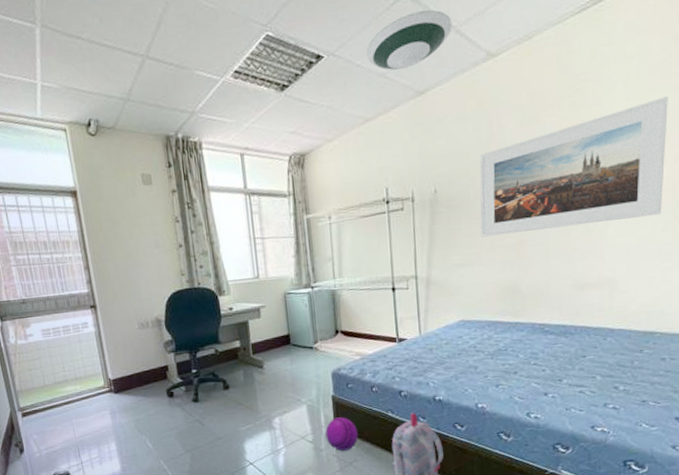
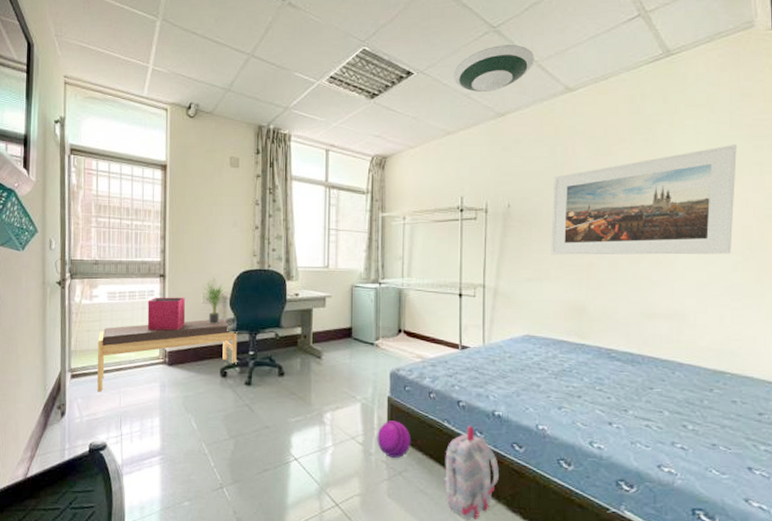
bench: none [40,341,181,427] -> present [97,319,237,392]
storage bin: none [83,325,125,362] -> present [147,297,186,331]
potted plant: none [136,302,160,349] -> present [203,277,226,325]

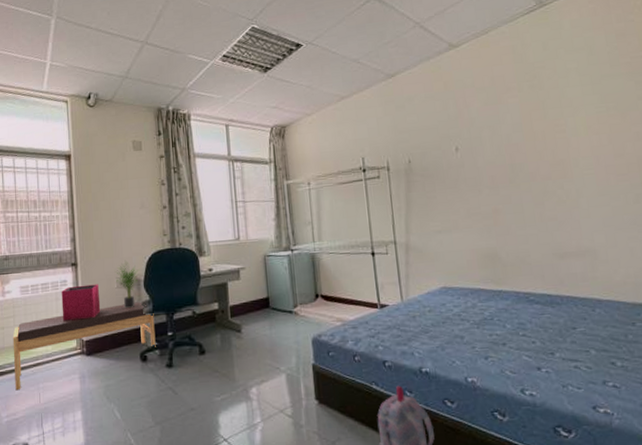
ball: present [377,420,411,458] -> none [305,388,342,428]
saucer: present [453,45,535,92] -> none [340,9,417,57]
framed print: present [551,145,737,255] -> none [449,83,631,205]

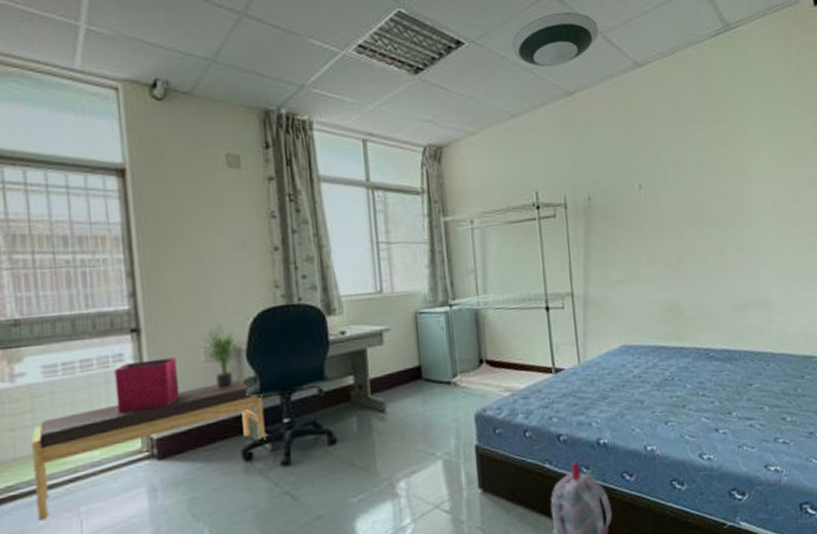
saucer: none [340,9,417,57] -> present [511,12,599,66]

